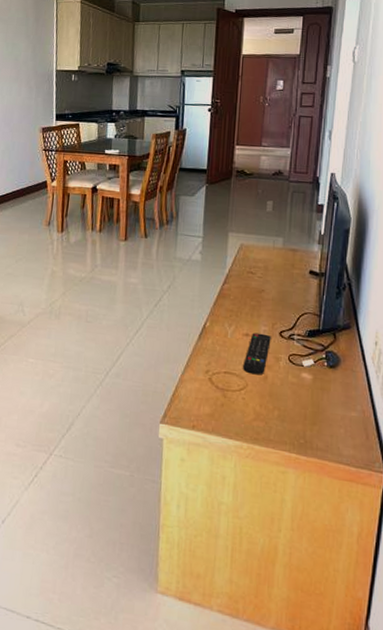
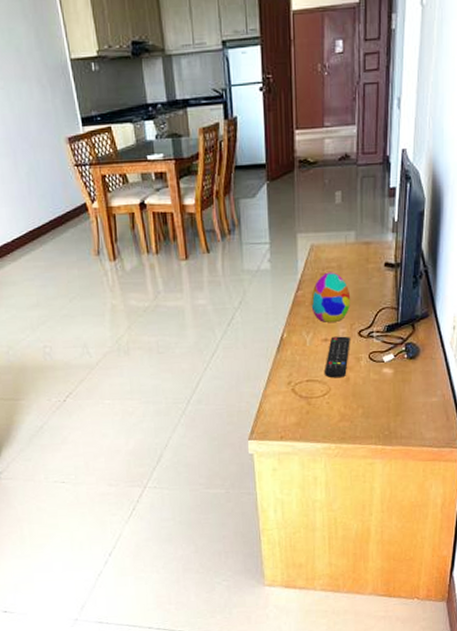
decorative egg: none [236,271,275,319] -> present [311,272,351,322]

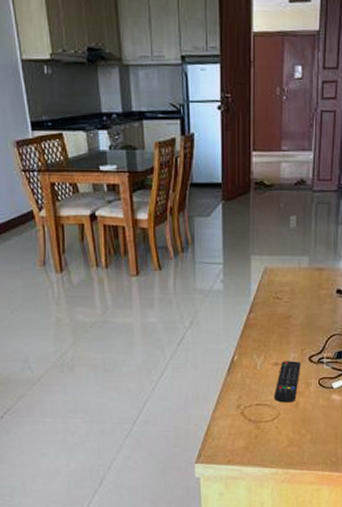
decorative egg: present [311,272,351,322] -> none [263,296,302,346]

